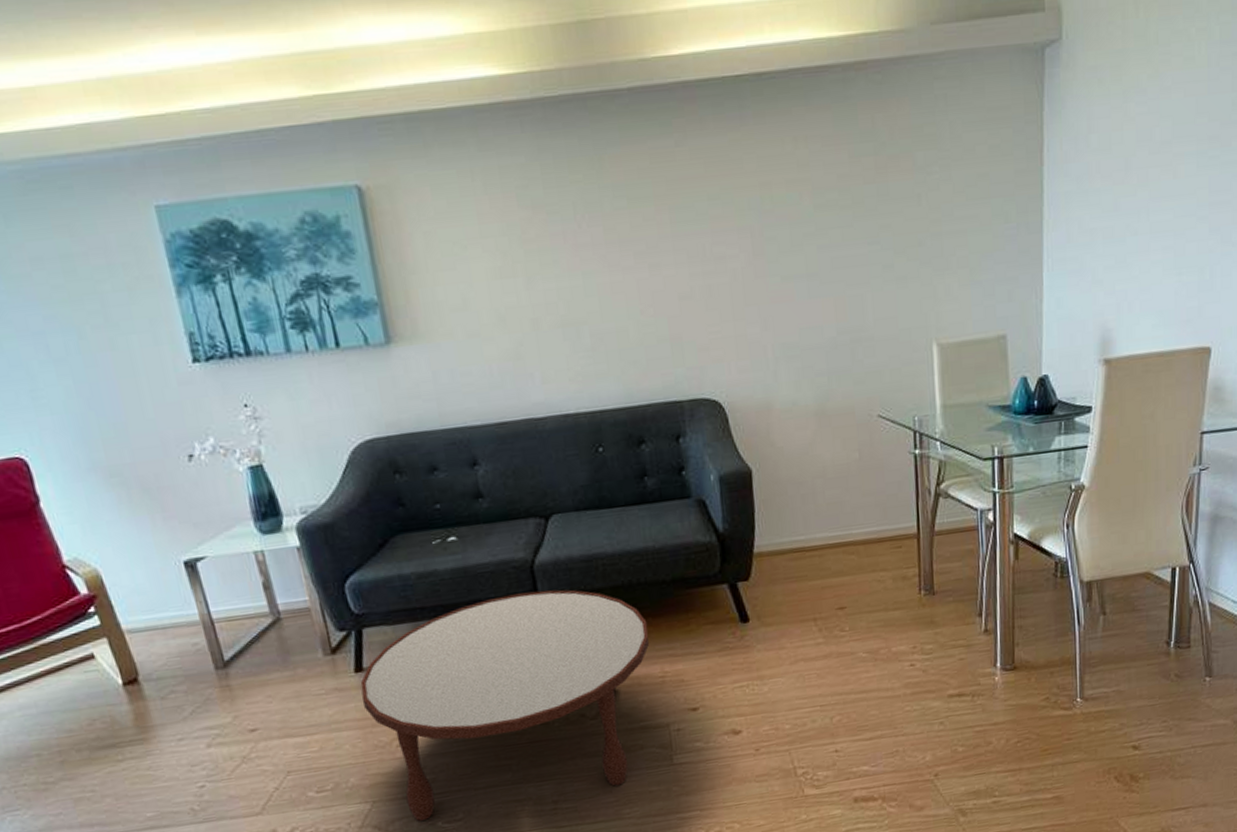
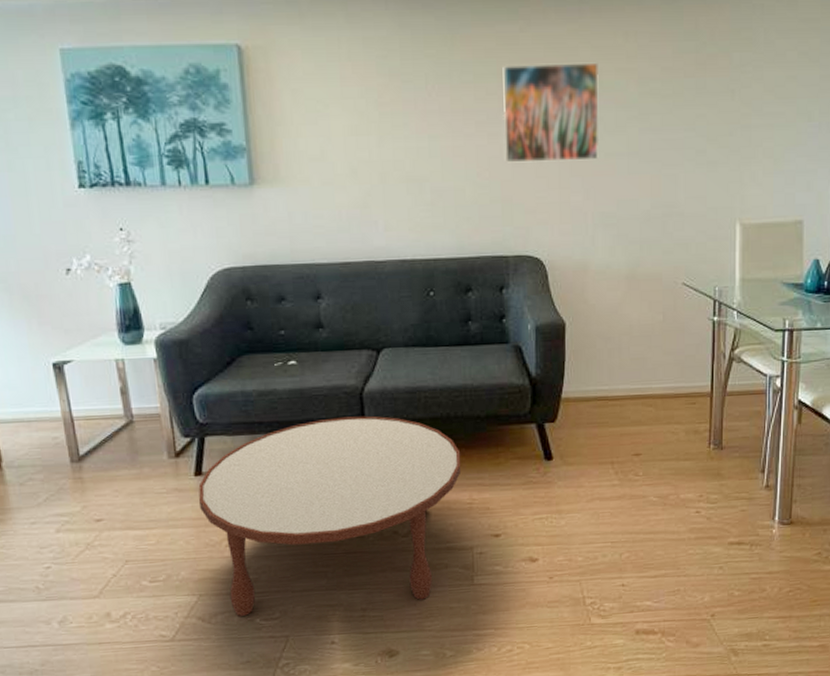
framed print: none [659,174,775,297] -> present [502,62,600,163]

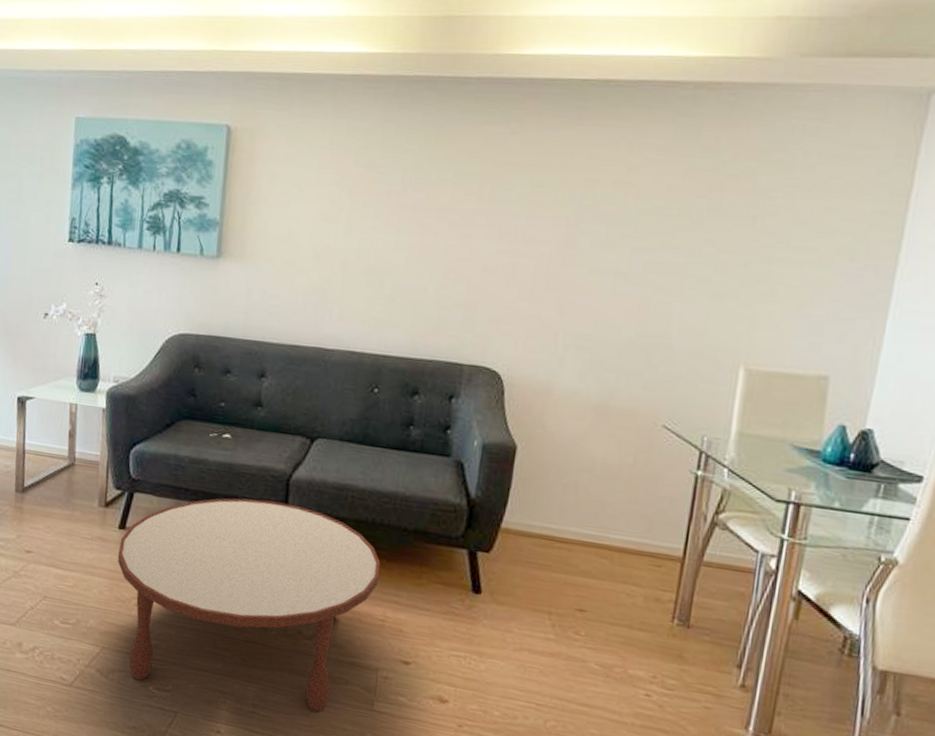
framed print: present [502,62,600,163] -> none [475,167,594,276]

